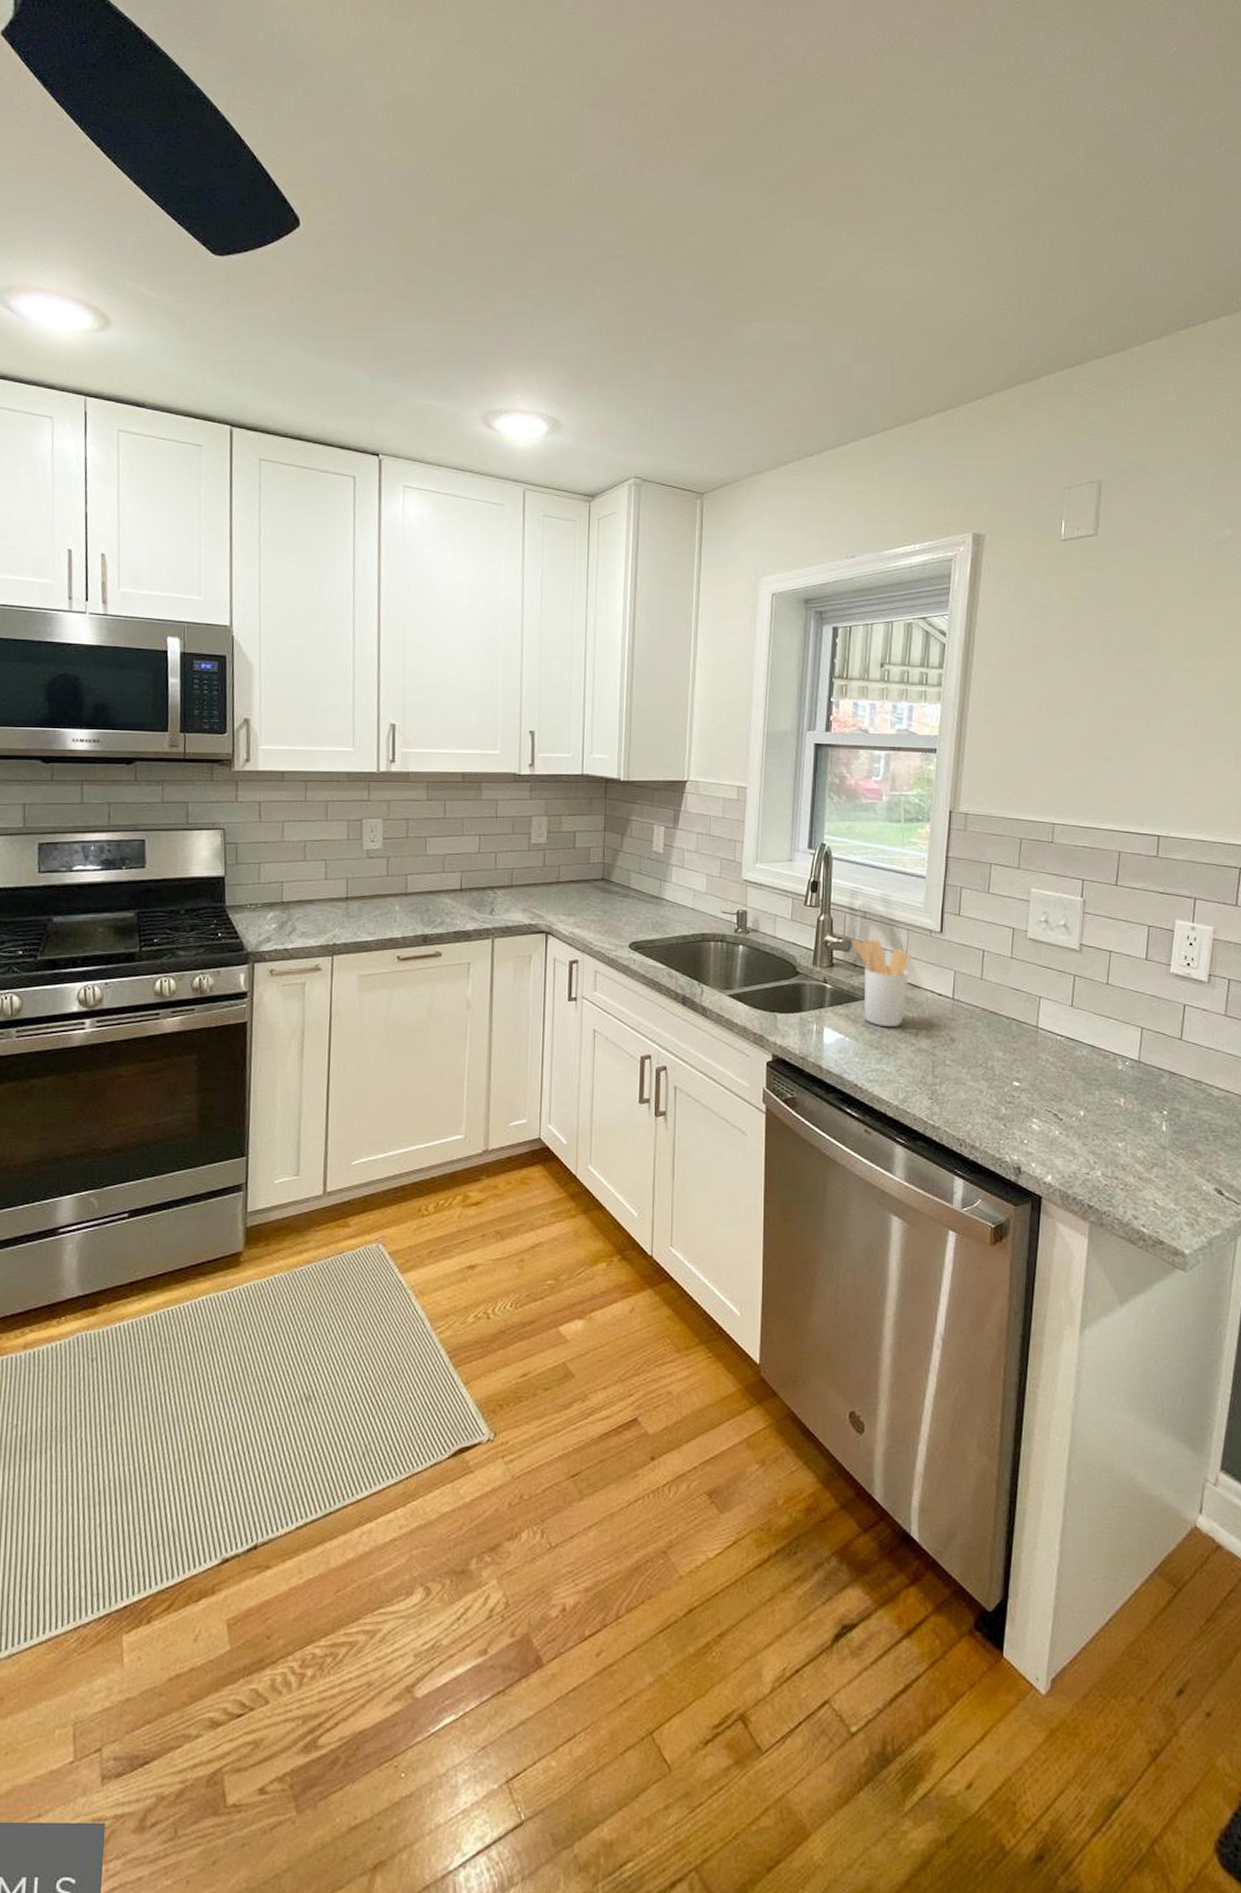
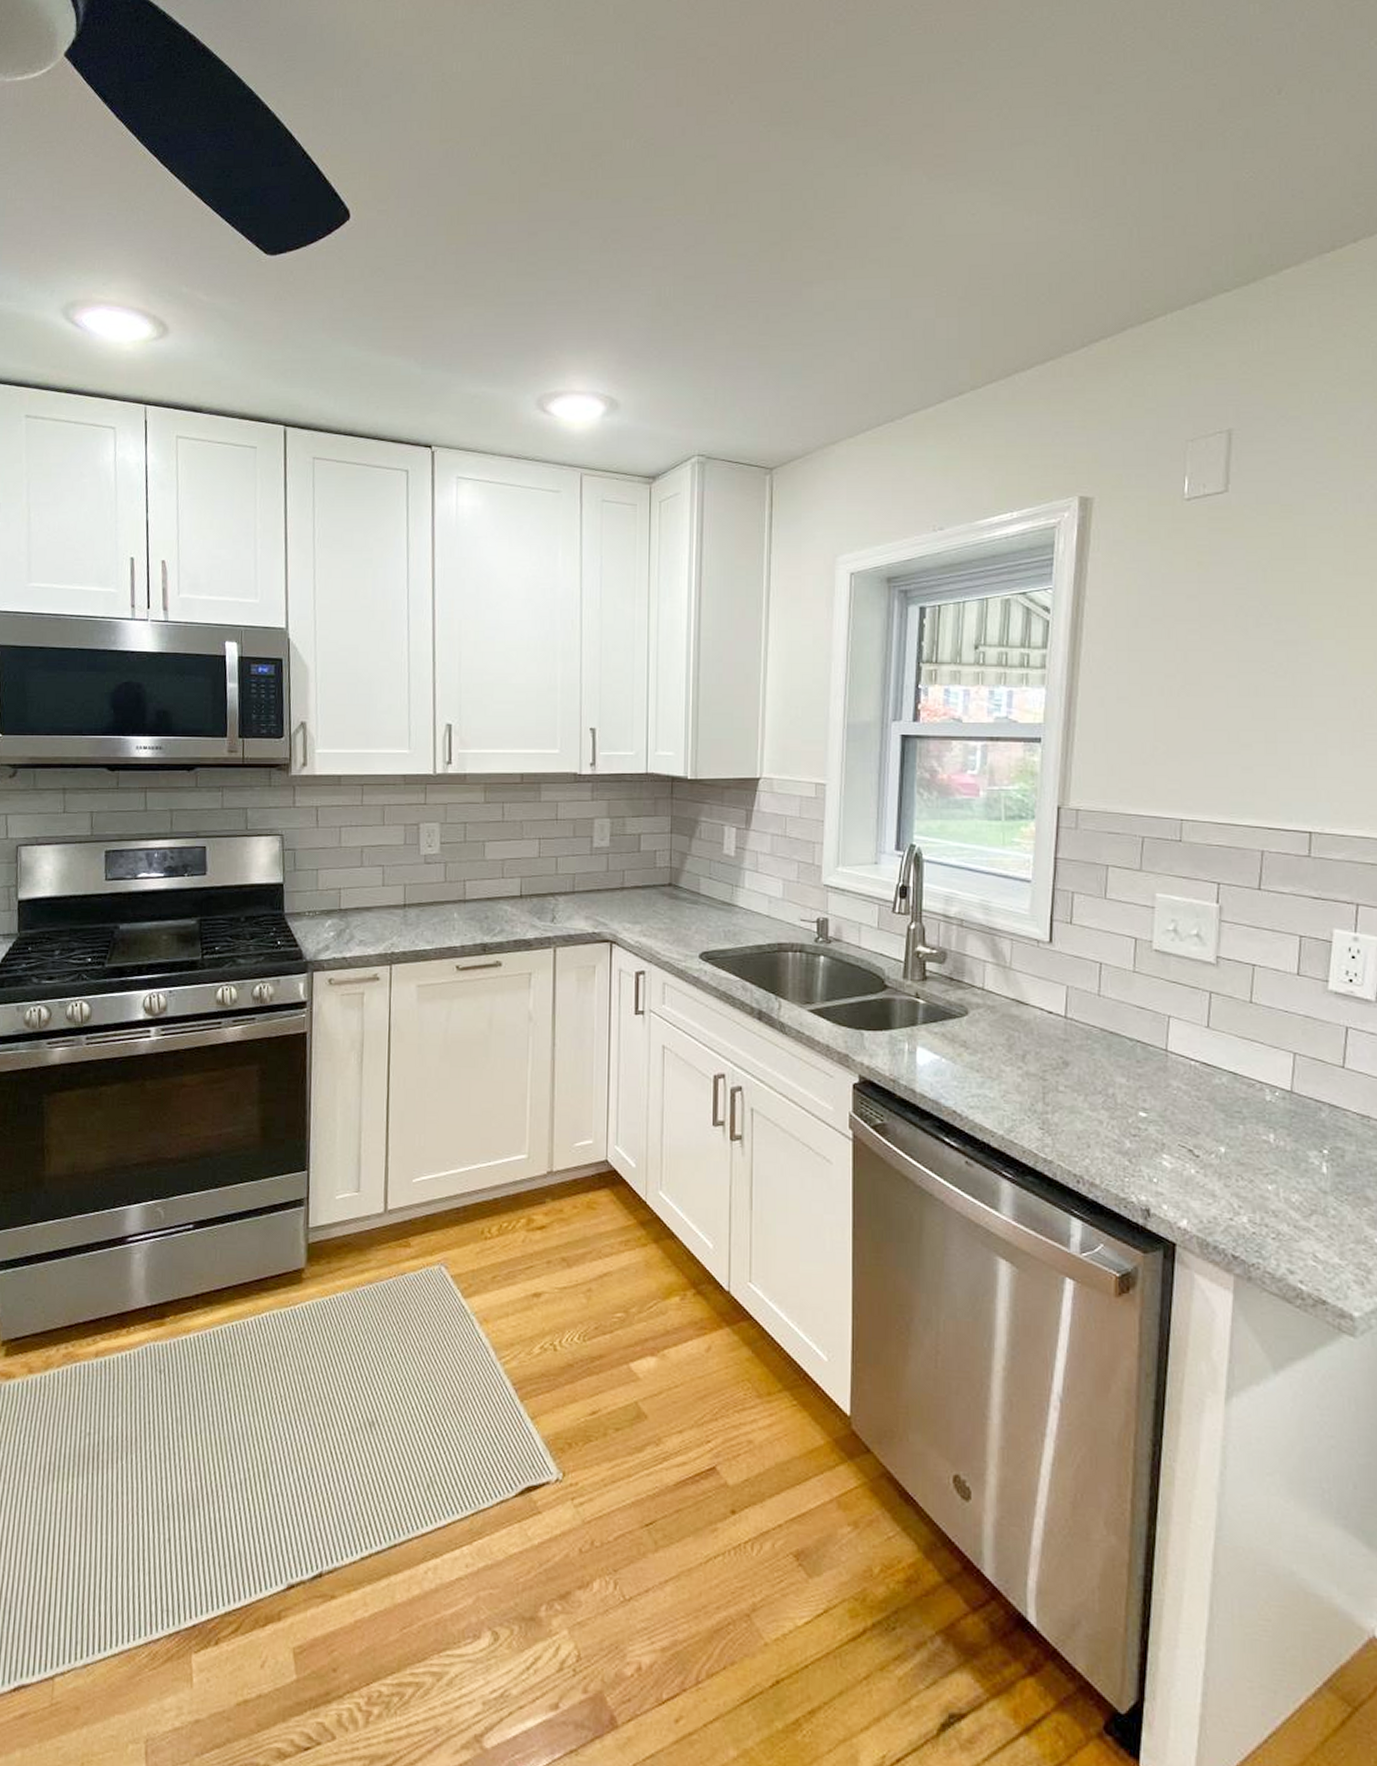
utensil holder: present [852,938,910,1027] -> none [947,949,1015,1047]

